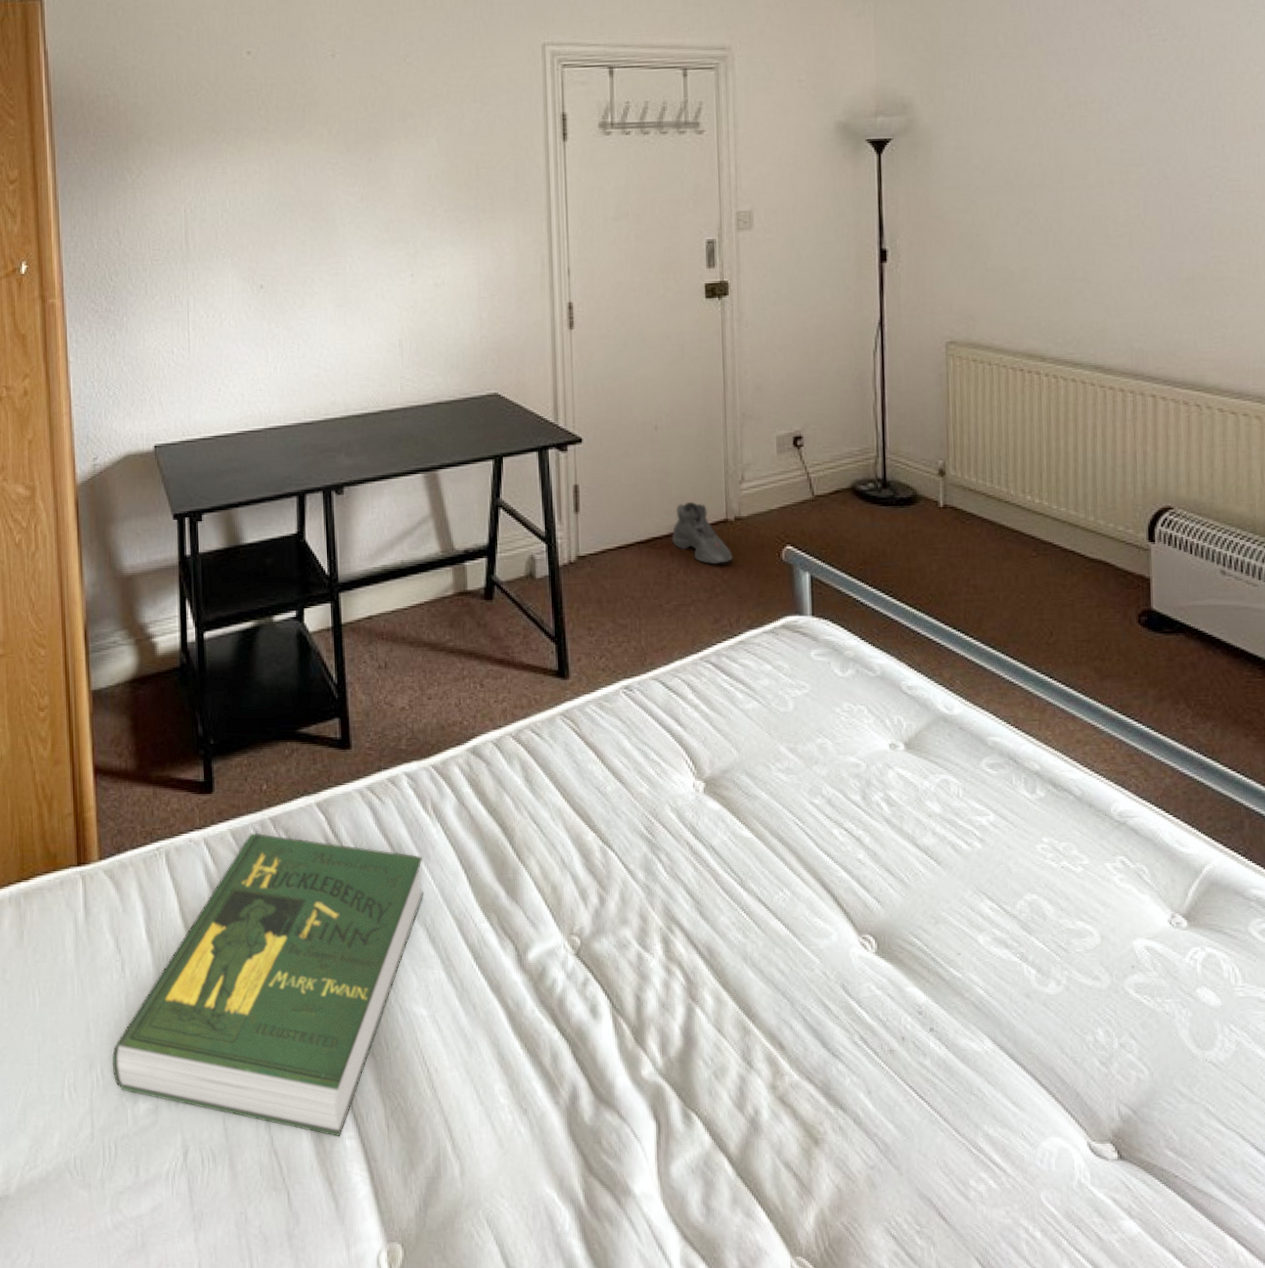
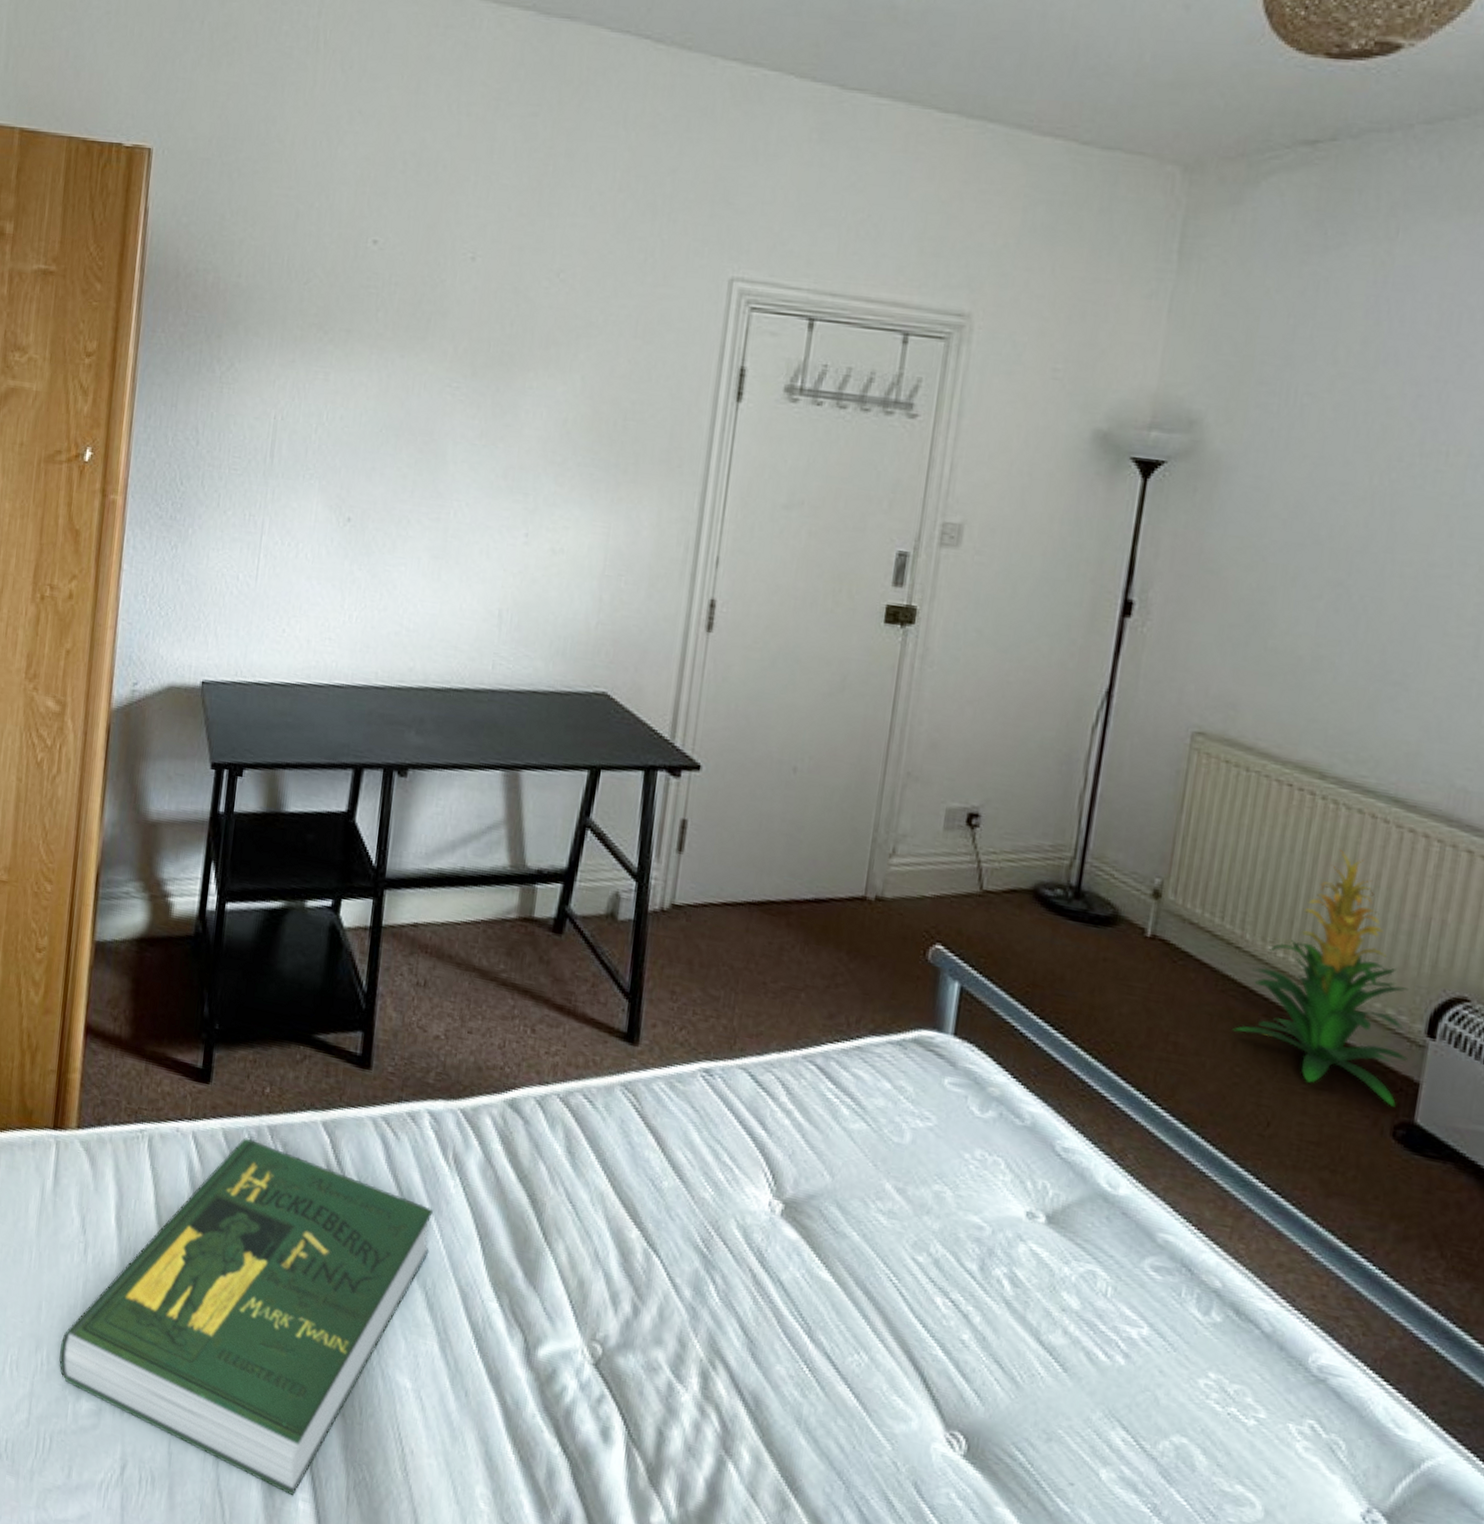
shoe: present [671,501,733,564] -> none [791,866,865,949]
indoor plant: none [1014,412,1138,600] -> present [1233,850,1408,1107]

